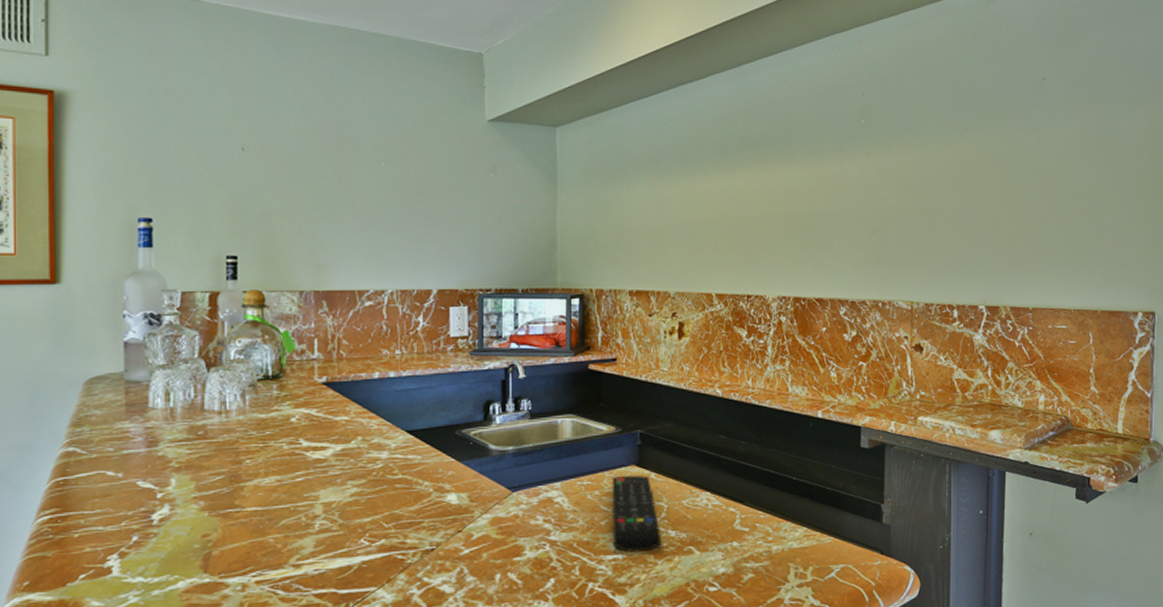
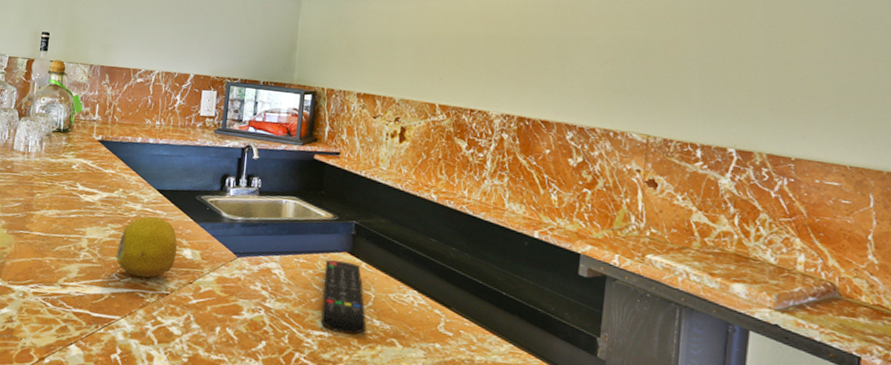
lemon: none [361,462,438,536] -> present [115,216,177,278]

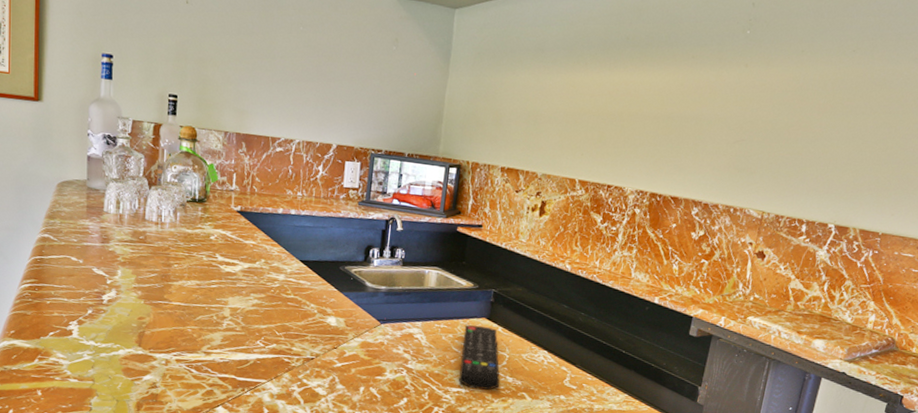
lemon: present [115,216,177,278] -> none [259,286,322,344]

